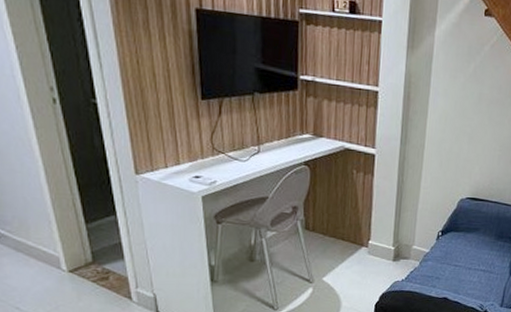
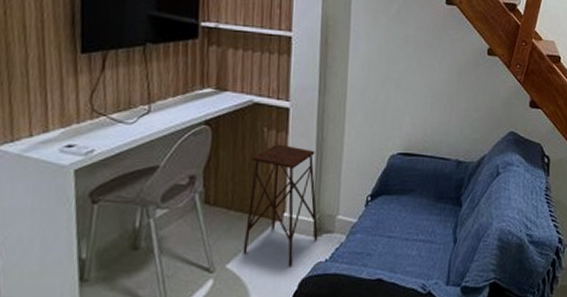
side table: none [336,184,397,284] -> present [243,144,318,268]

